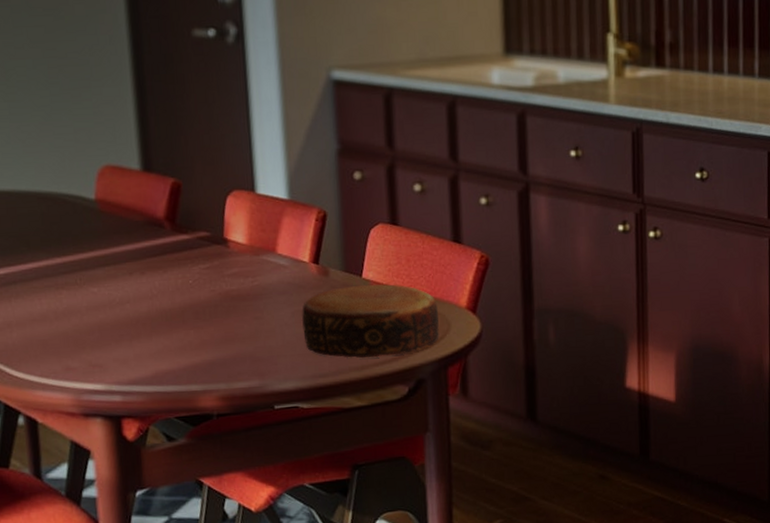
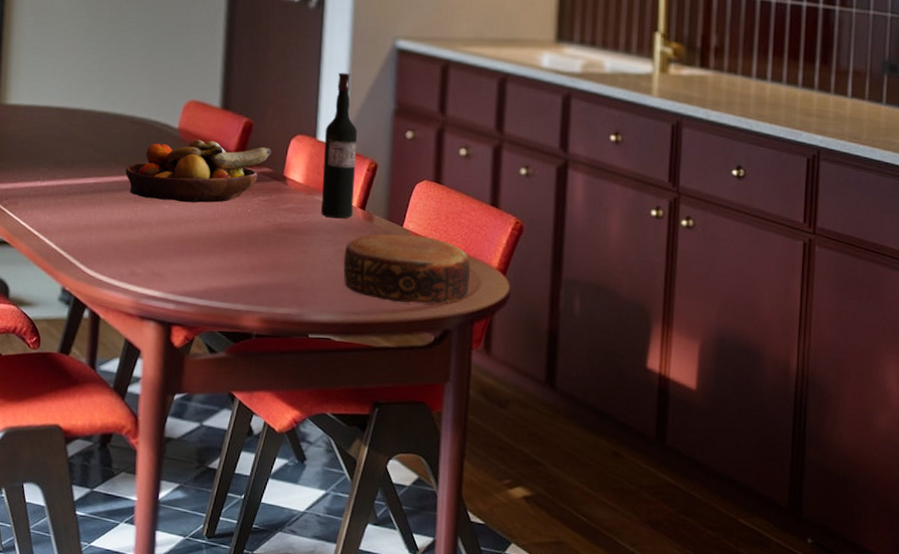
fruit bowl: none [40,208,207,283] -> present [125,139,272,203]
wine bottle: none [263,114,305,278] -> present [321,73,358,219]

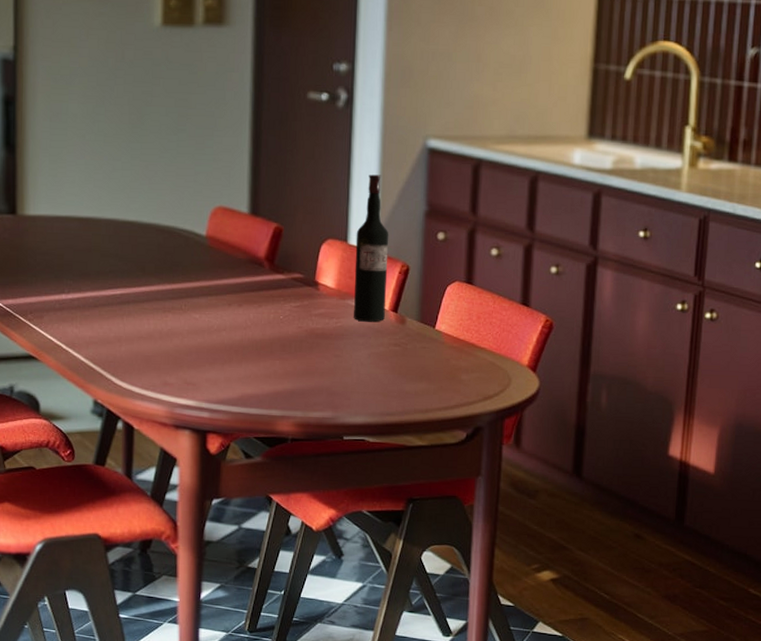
fruit bowl: present [125,139,272,203] -> none [153,246,302,311]
bowl: present [343,233,470,304] -> none [376,335,501,403]

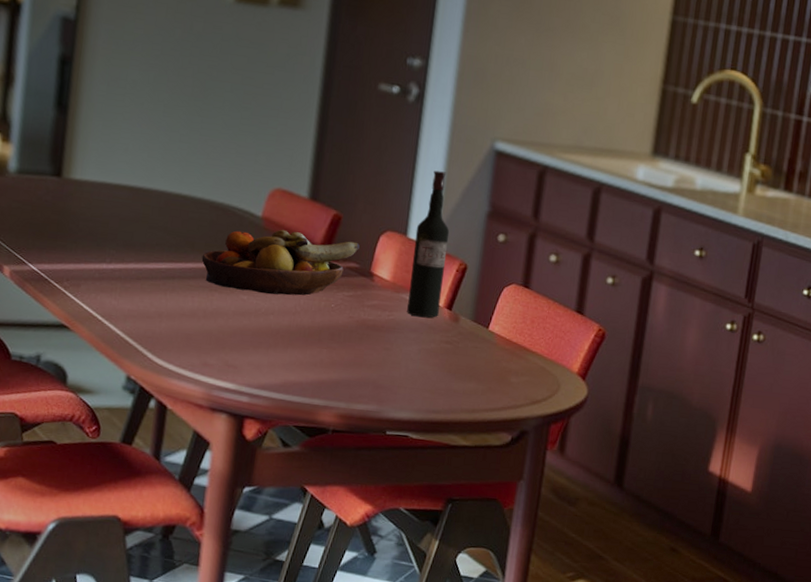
fruit bowl: none [153,246,302,311] -> present [201,229,360,296]

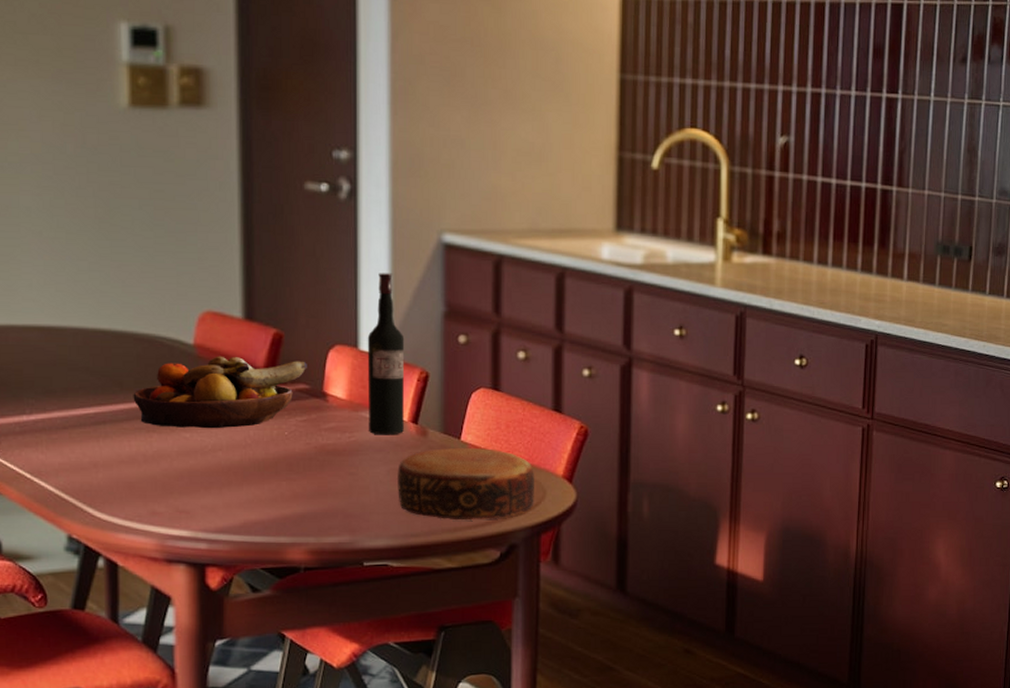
bowl: none [425,335,552,405] -> present [396,447,534,521]

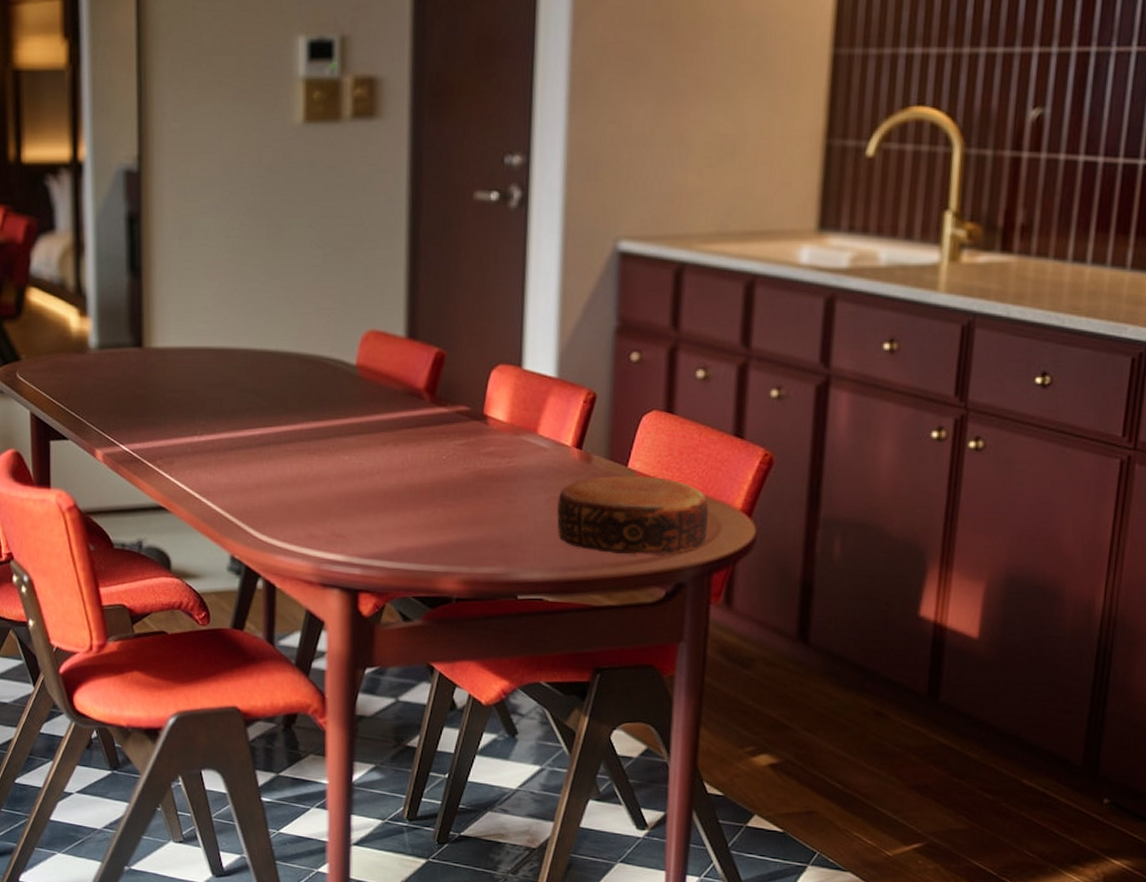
fruit bowl: present [133,356,307,429] -> none [296,376,468,452]
wine bottle: present [367,273,405,435] -> none [529,286,572,461]

